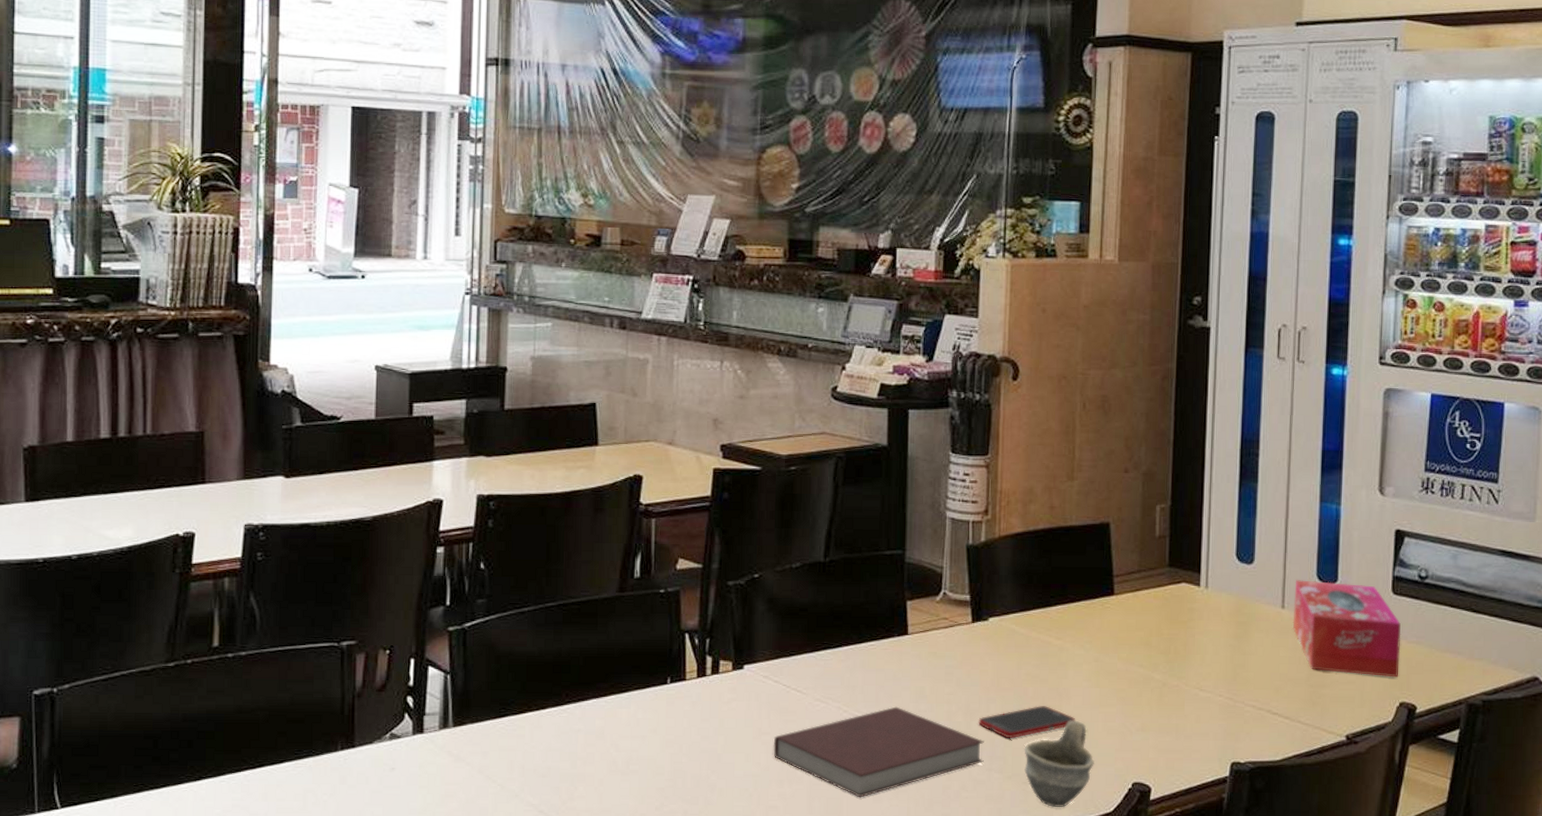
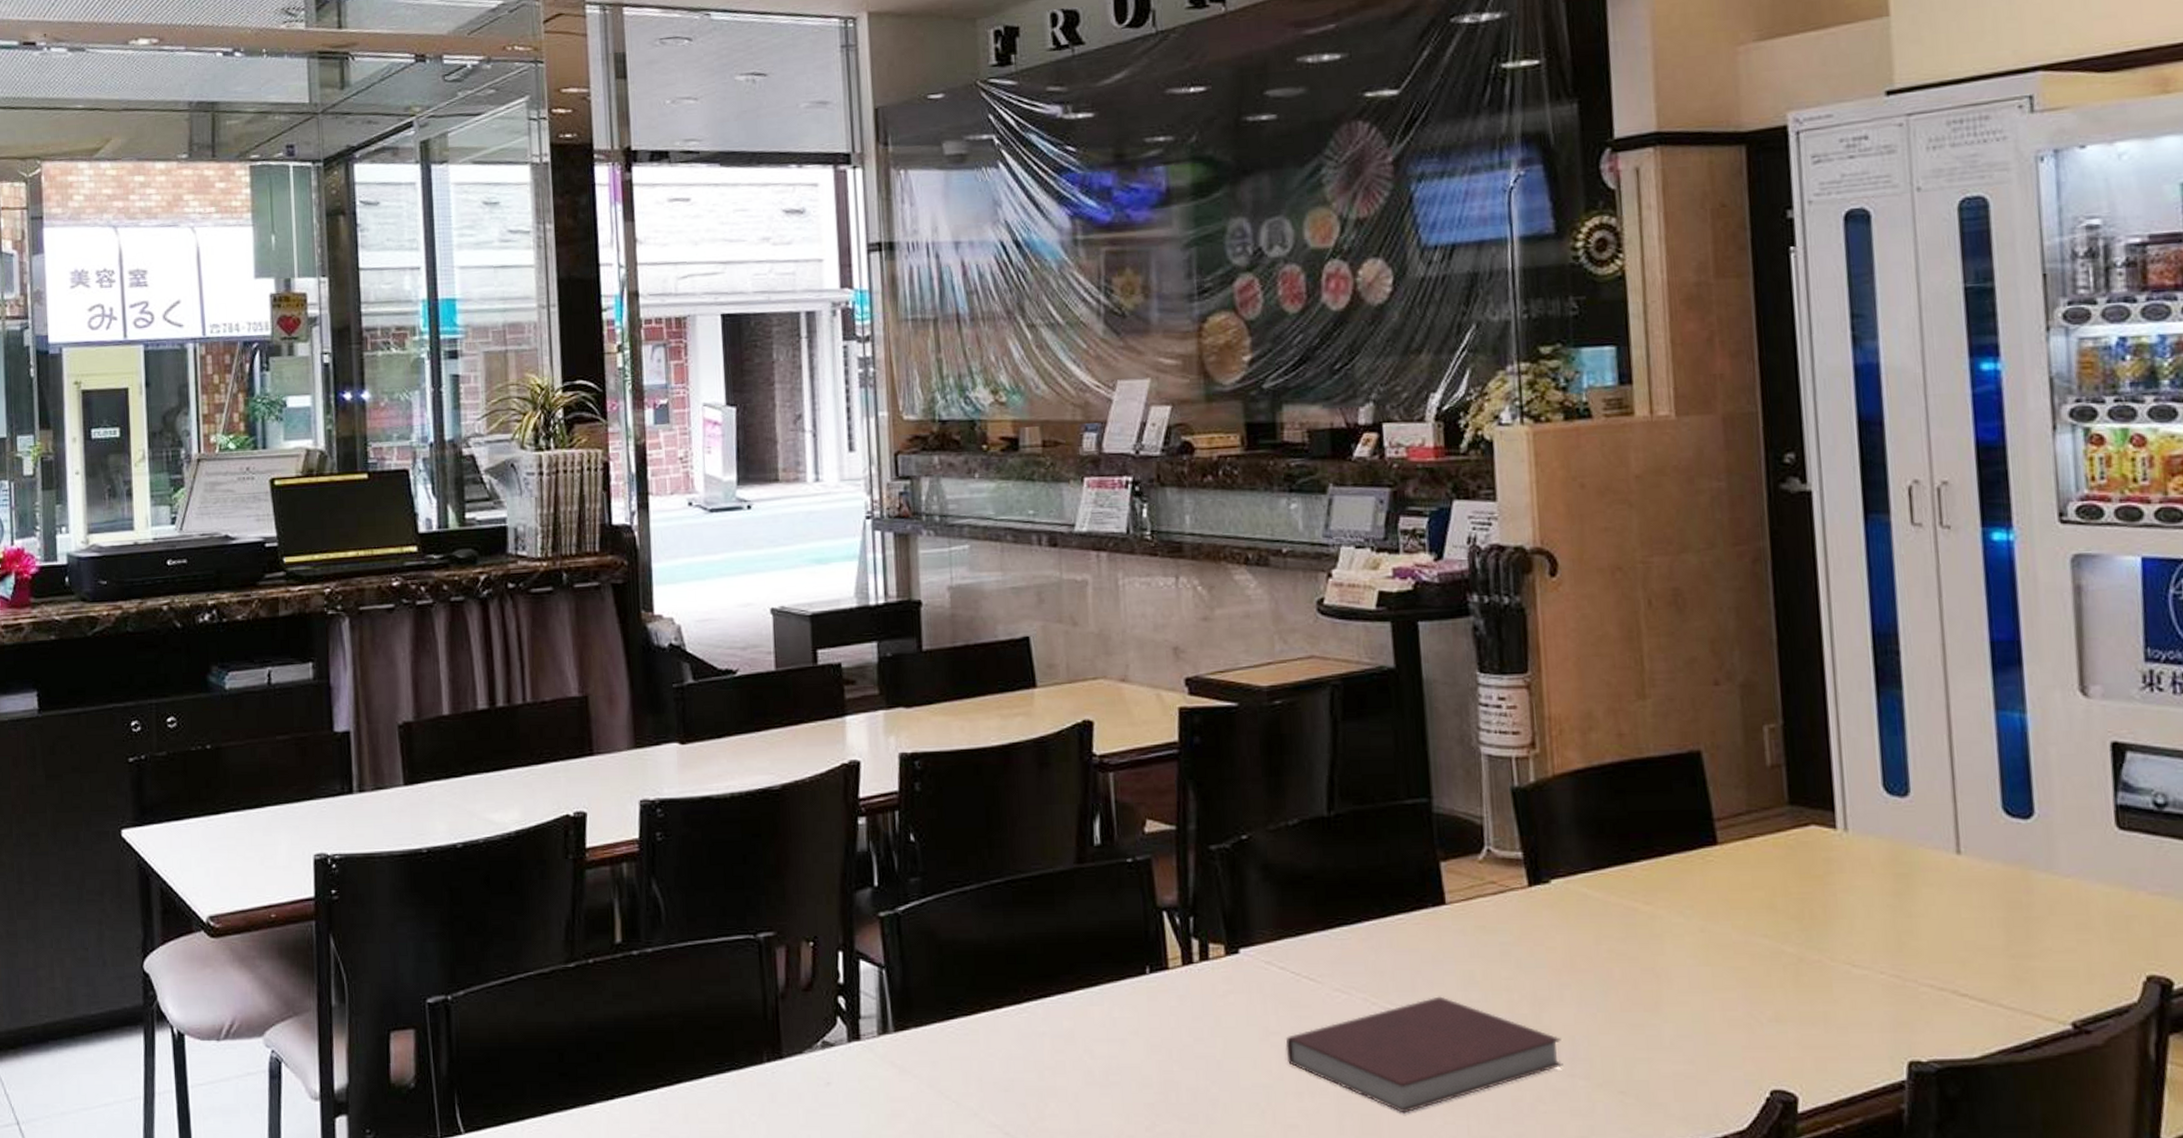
cell phone: present [978,706,1076,738] -> none [1550,991,1683,1034]
cup: present [1024,720,1094,807] -> none [1616,1009,1715,1123]
tissue box: present [1292,579,1401,678] -> none [1972,814,2141,942]

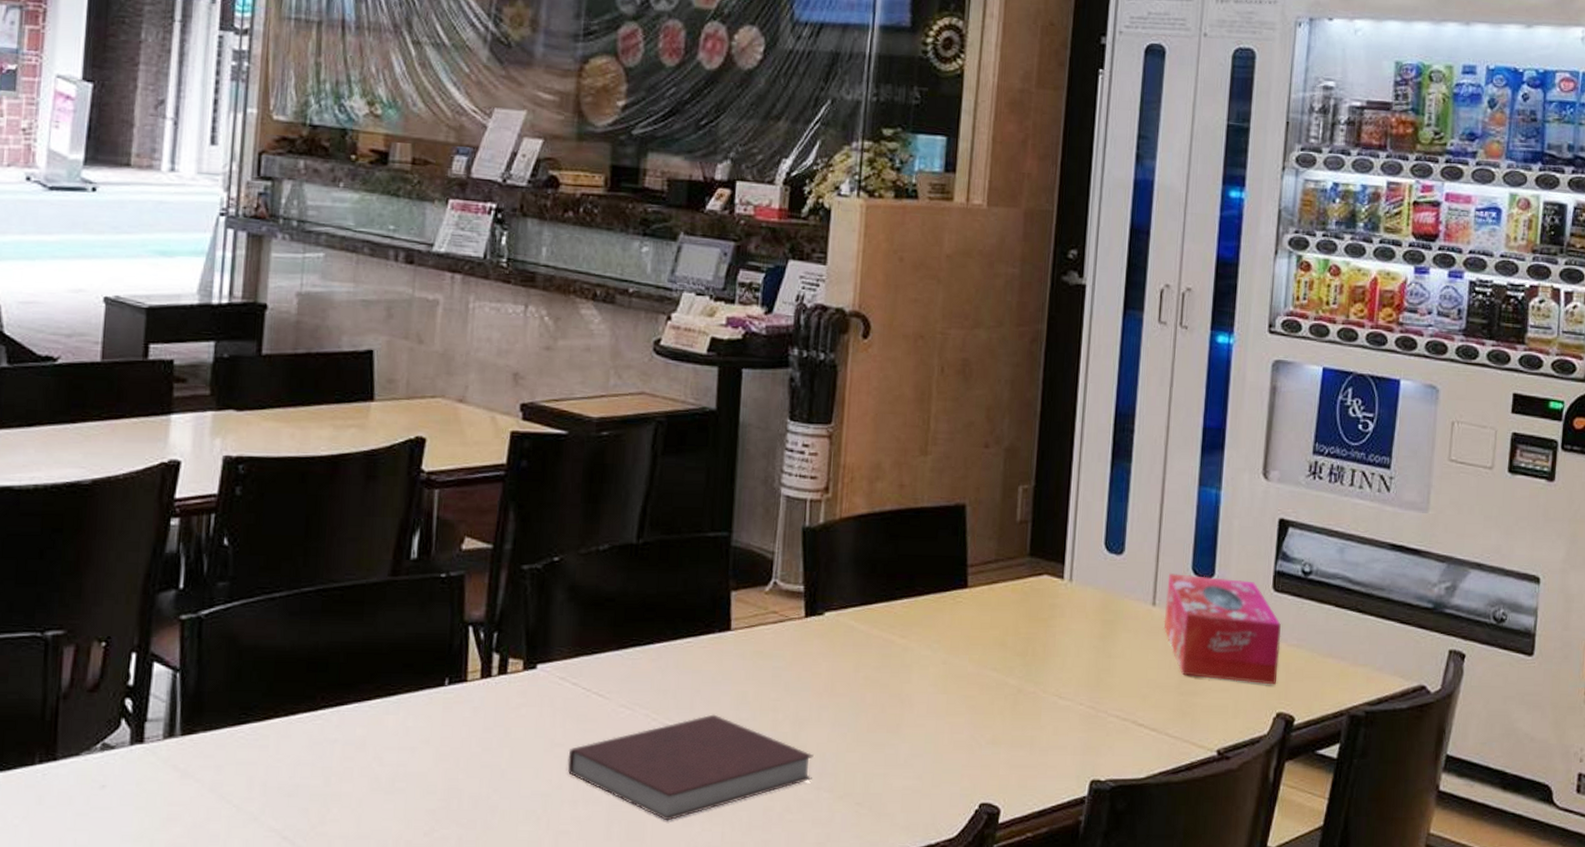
tissue box: none [1972,814,2141,942] -> present [1164,572,1281,685]

